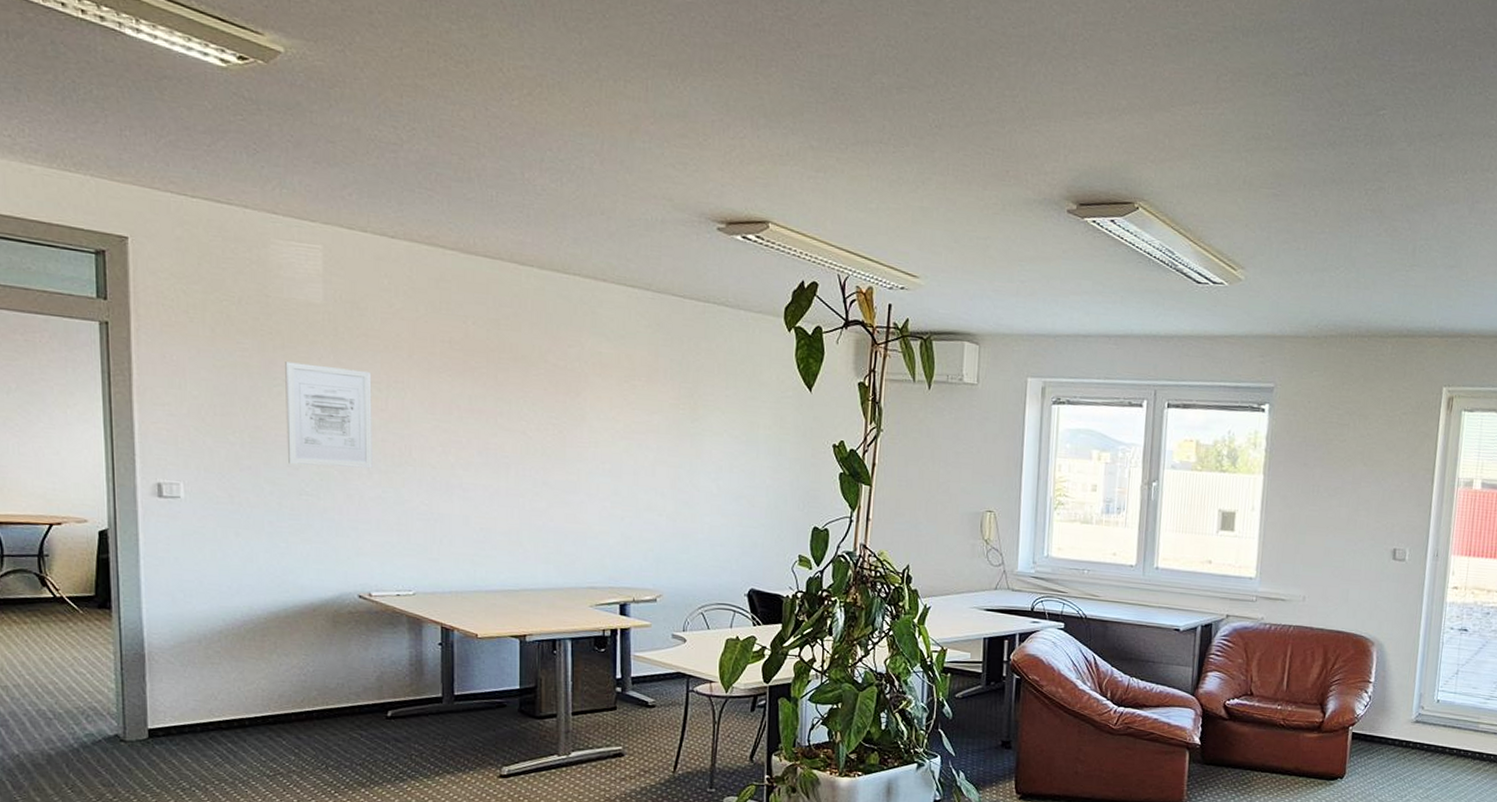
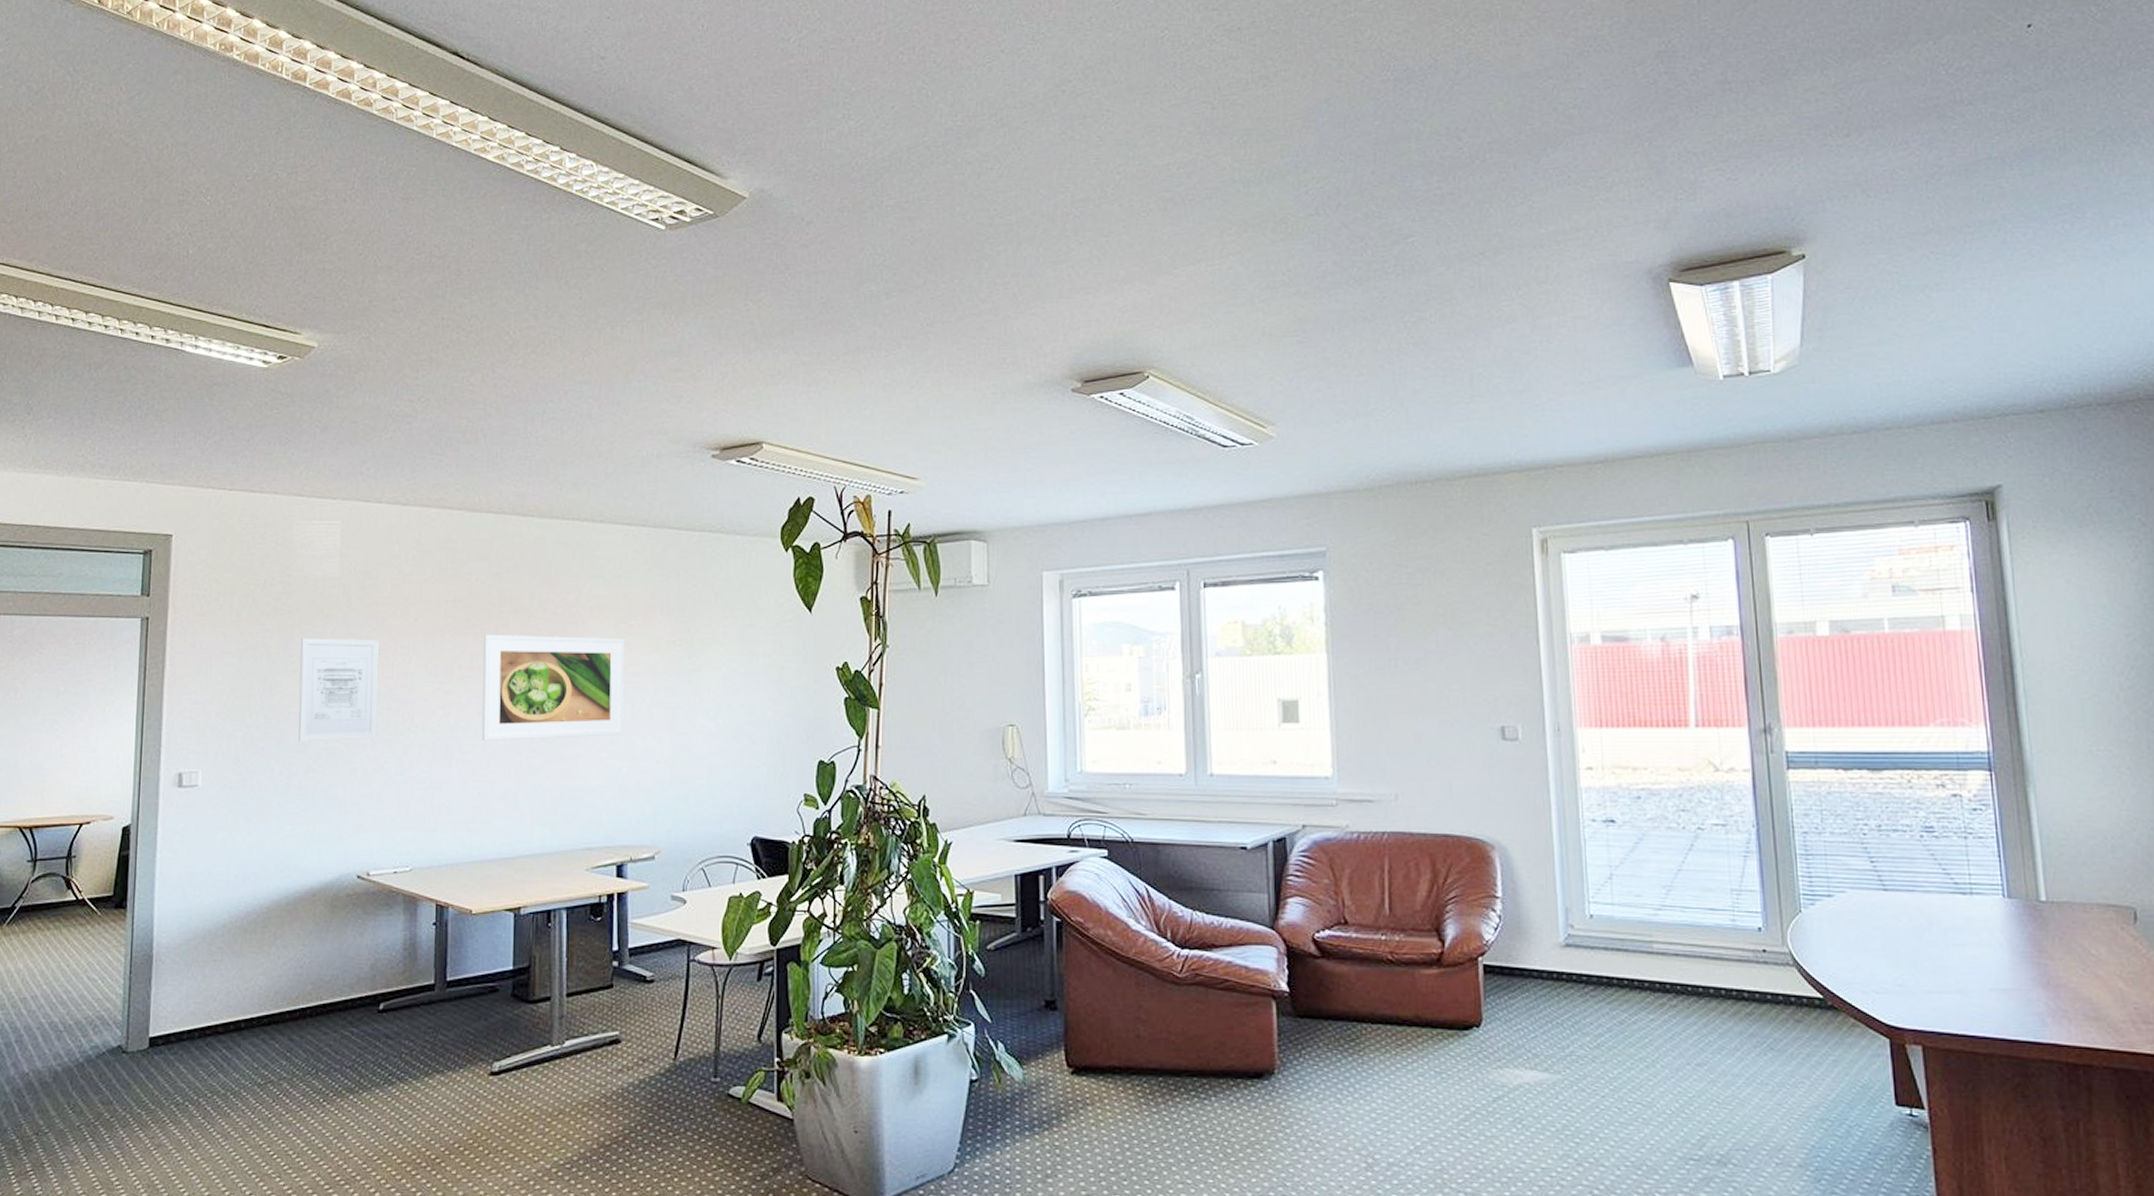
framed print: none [482,378,628,488] -> present [481,634,625,740]

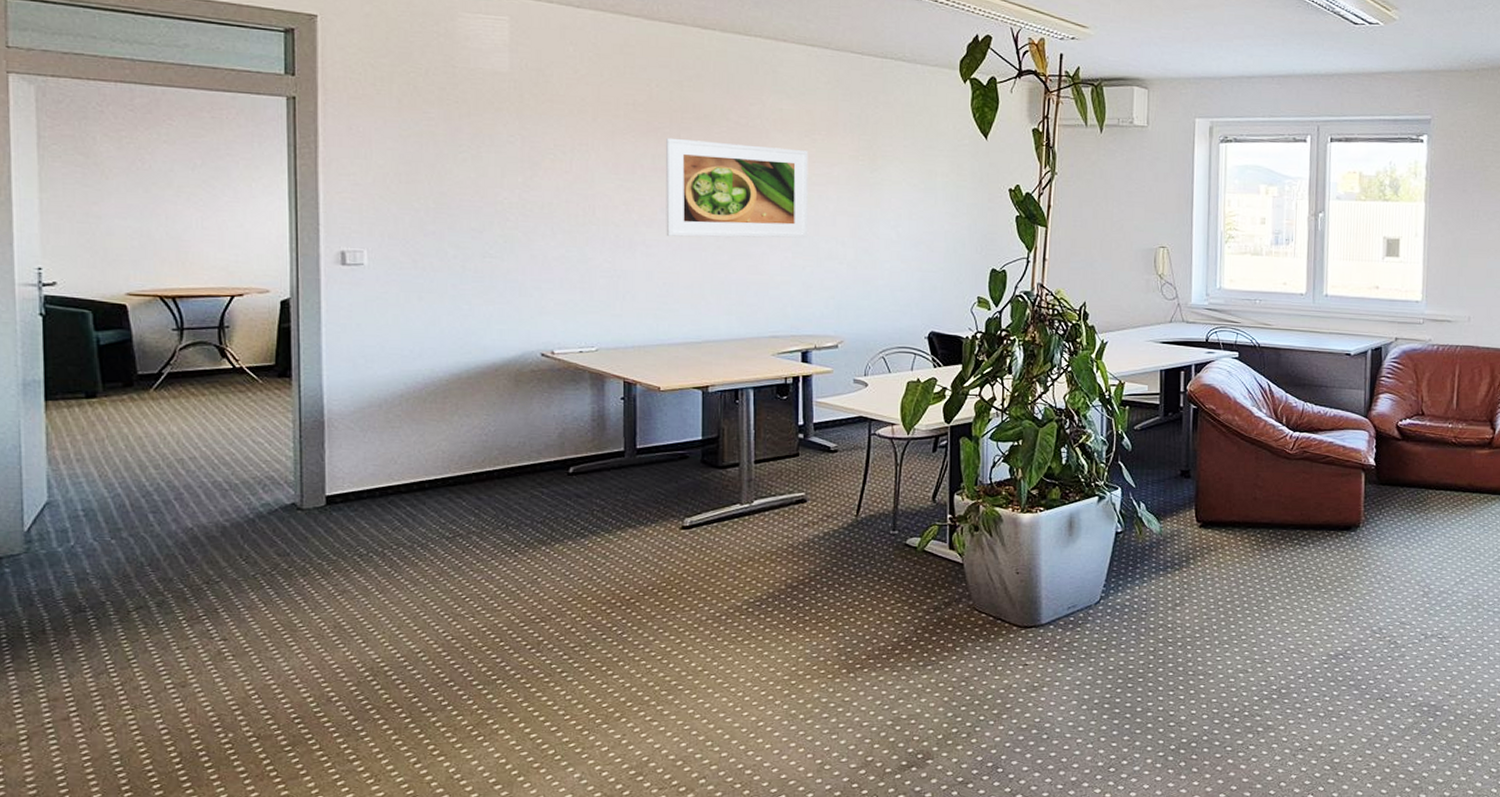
wall art: present [298,638,380,742] -> none [471,129,558,229]

